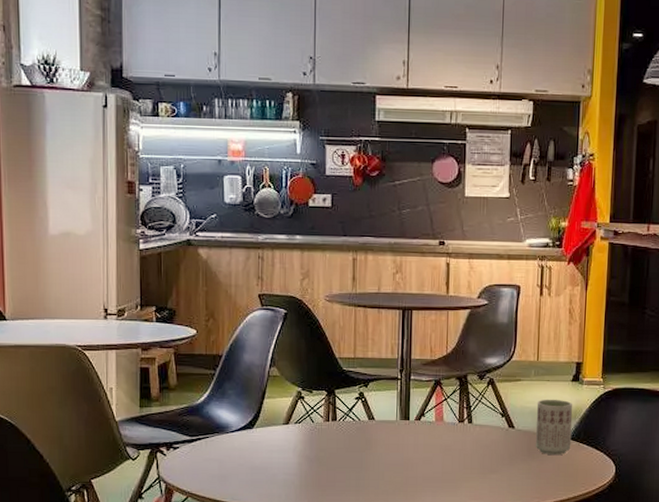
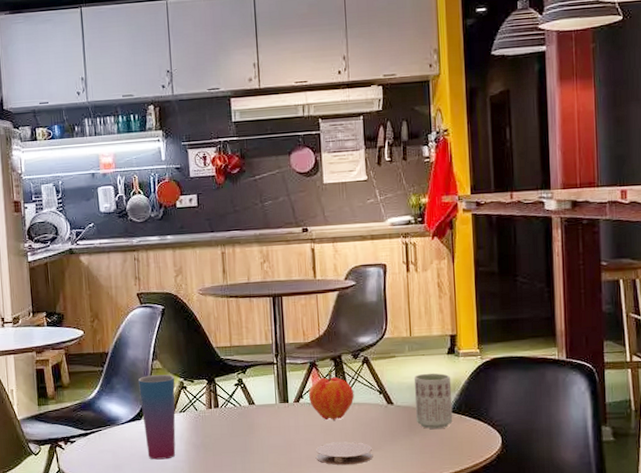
cup: none [253,382,293,472] -> present [138,374,176,460]
fruit: none [430,391,477,441] -> present [308,372,355,420]
coaster: none [433,463,490,487] -> present [316,441,373,466]

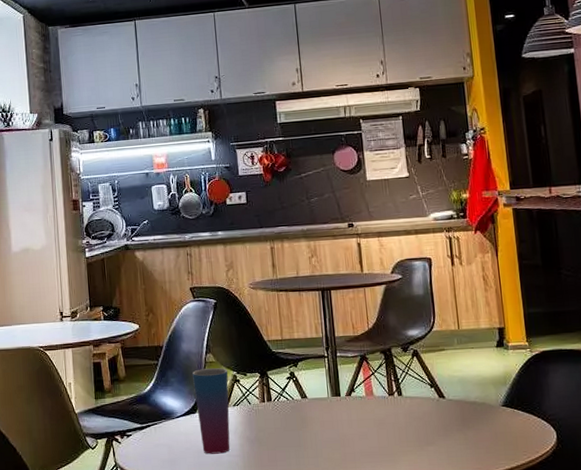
fruit: present [308,372,355,420] -> none [359,365,406,414]
coaster: present [316,441,373,466] -> none [369,436,428,461]
cup: present [413,373,453,429] -> none [464,366,506,423]

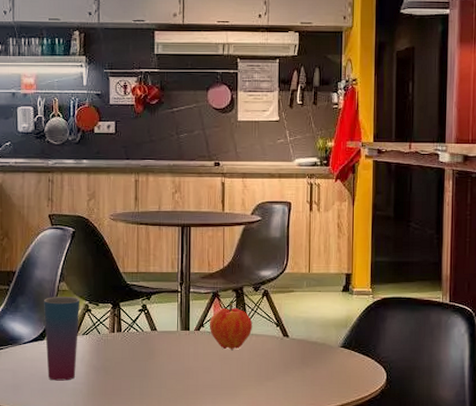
fruit: none [359,365,406,414] -> present [209,303,253,350]

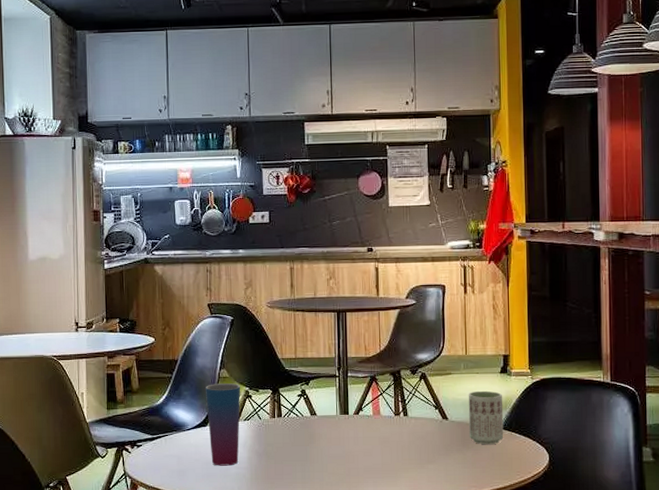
fruit: present [209,303,253,350] -> none [367,386,412,433]
cup: none [309,309,344,362] -> present [468,390,504,444]

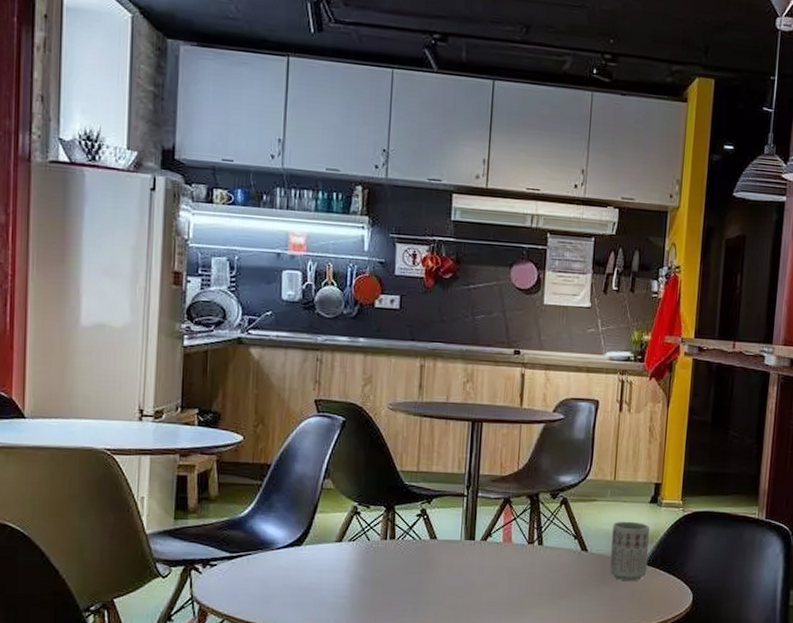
cup: present [206,383,241,466] -> none [303,495,348,594]

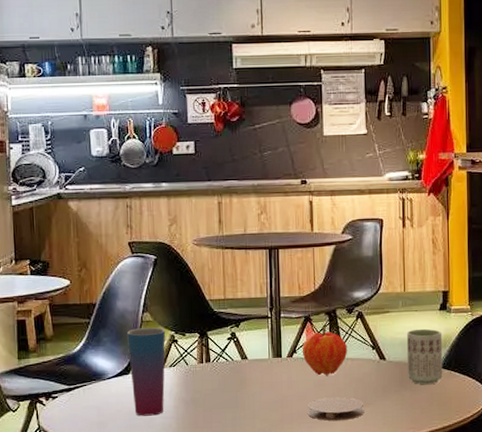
cup: none [303,495,348,594] -> present [127,327,166,416]
fruit: none [497,511,548,564] -> present [302,327,348,376]
coaster: none [498,587,560,614] -> present [308,397,365,421]

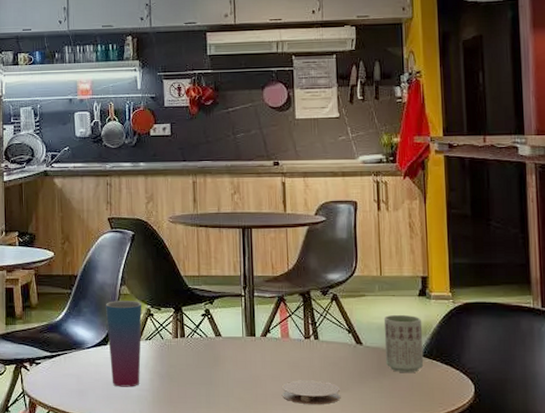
fruit: present [302,327,348,376] -> none [275,308,323,357]

